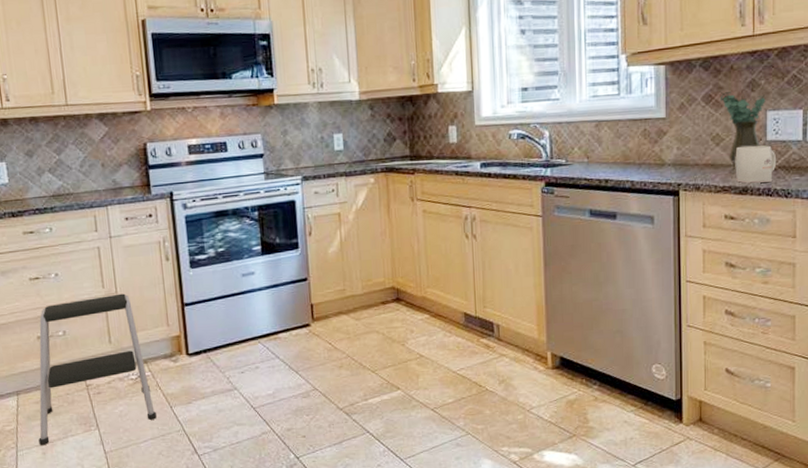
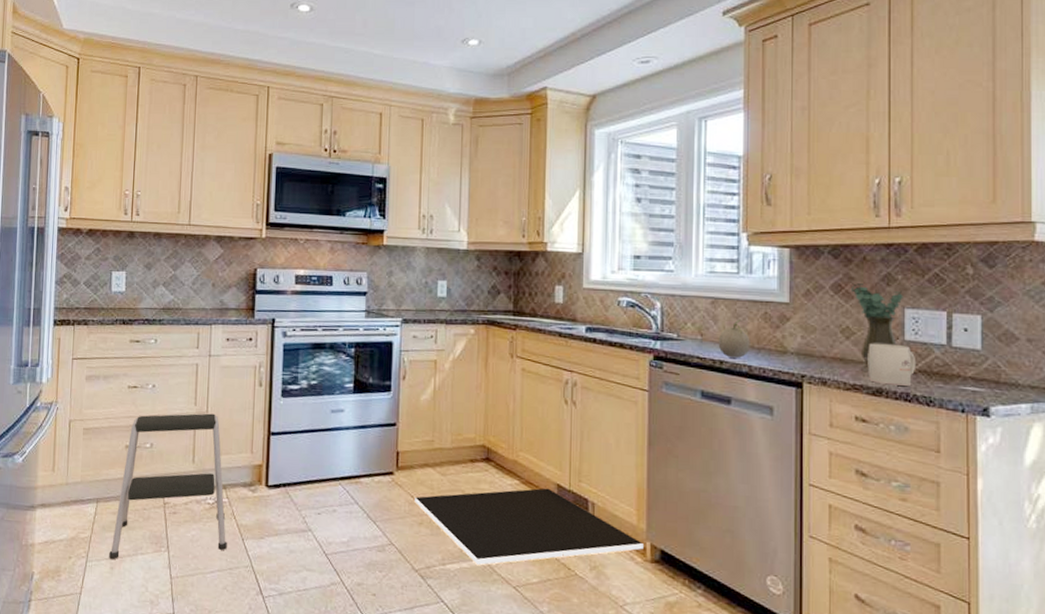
door mat: none [332,317,545,395] -> present [415,488,644,565]
fruit: none [603,138,632,176] -> present [718,319,750,358]

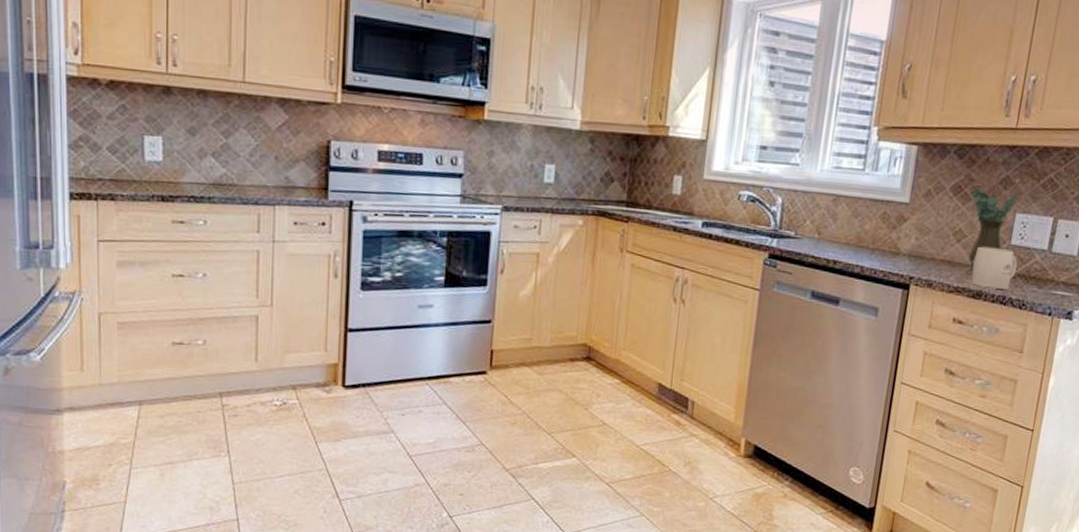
step stool: present [109,413,227,559] -> none [158,307,298,465]
door mat: present [415,488,644,565] -> none [508,387,739,463]
fruit: present [718,319,750,358] -> none [834,218,867,258]

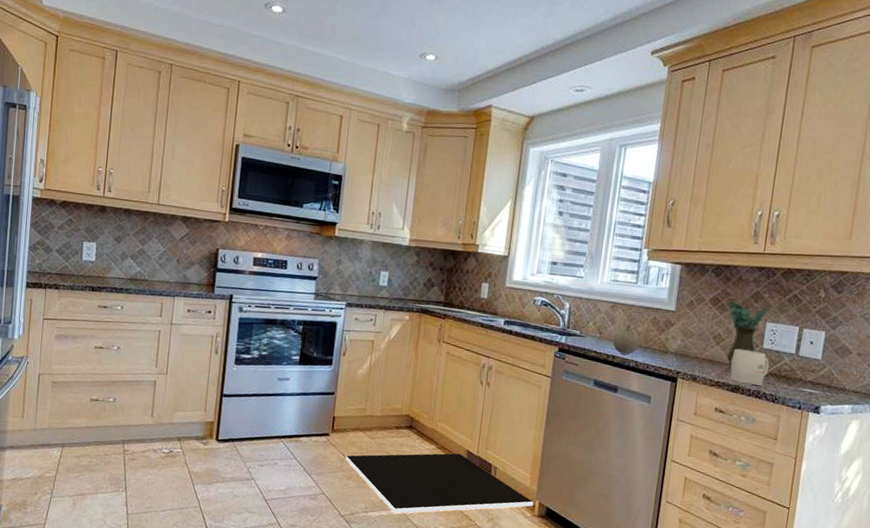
door mat: none [508,387,739,463] -> present [345,453,533,514]
fruit: none [834,218,867,258] -> present [612,322,640,355]

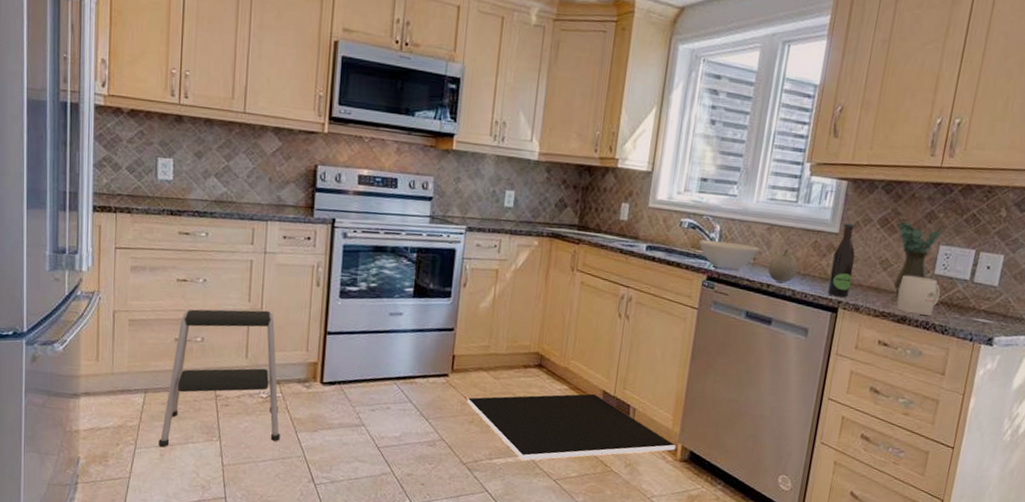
step stool: none [72,373,179,496] -> present [159,309,280,447]
bowl: none [550,315,606,344] -> present [698,239,761,271]
bottle: none [666,302,691,369] -> present [827,223,856,298]

